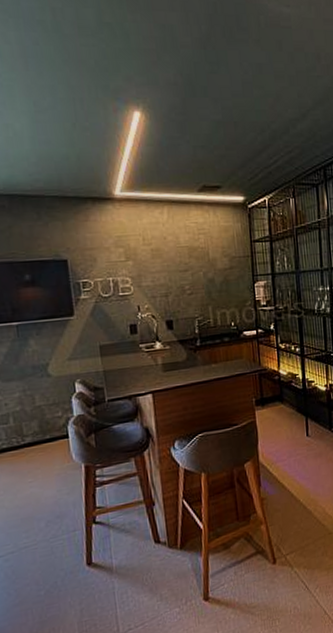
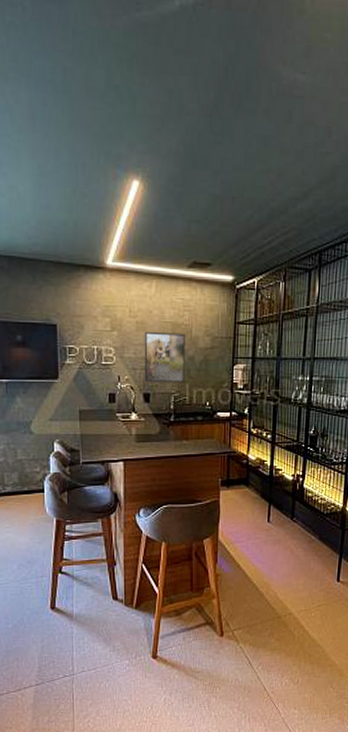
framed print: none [160,256,207,310] -> present [144,331,185,383]

